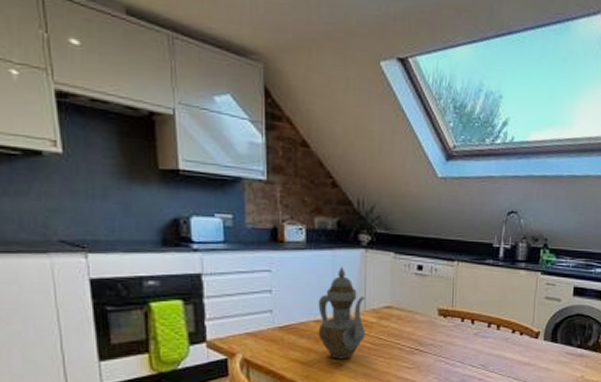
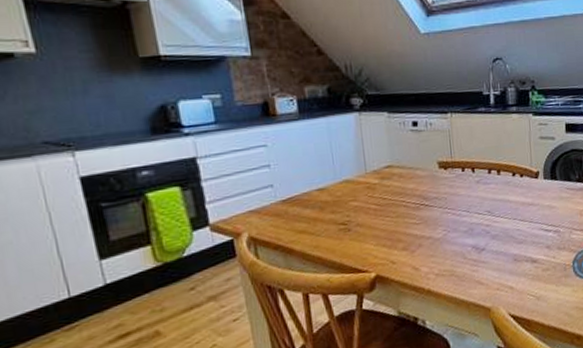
teapot: present [318,266,366,360] -> none [318,131,370,226]

